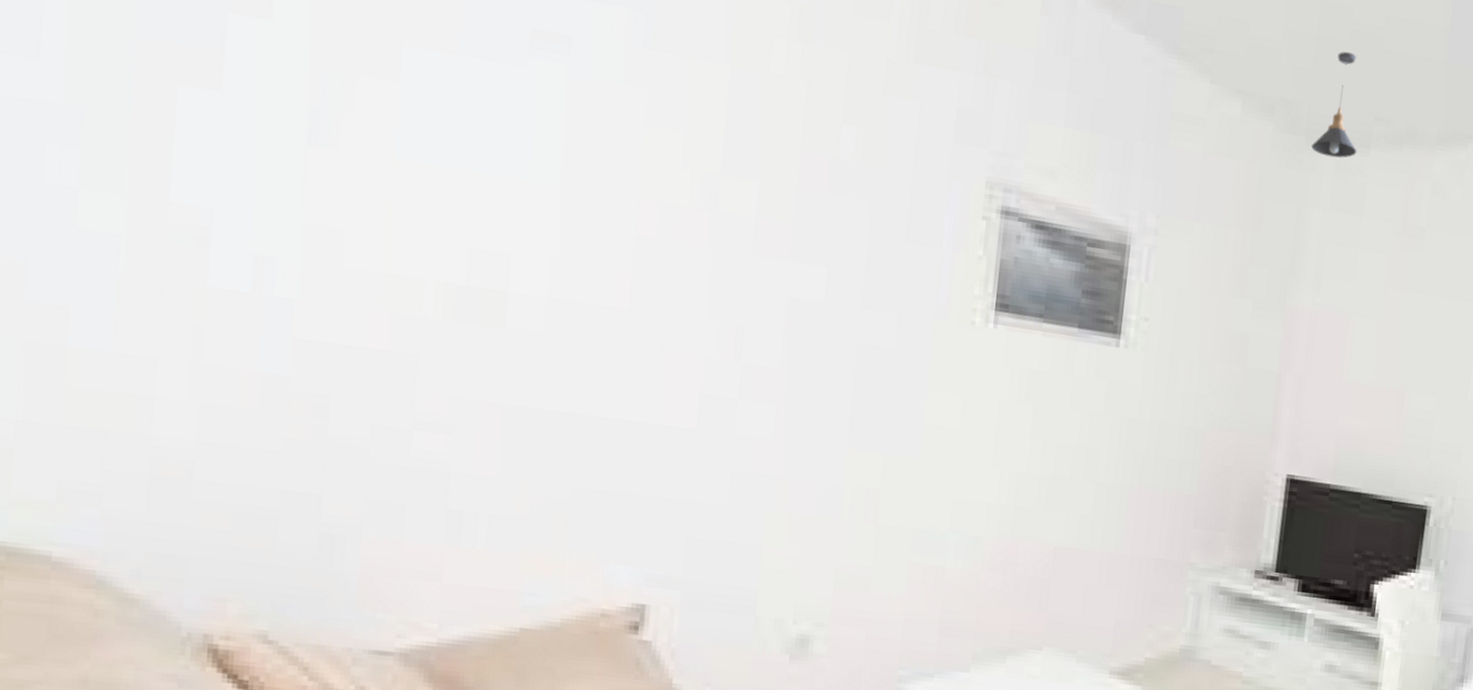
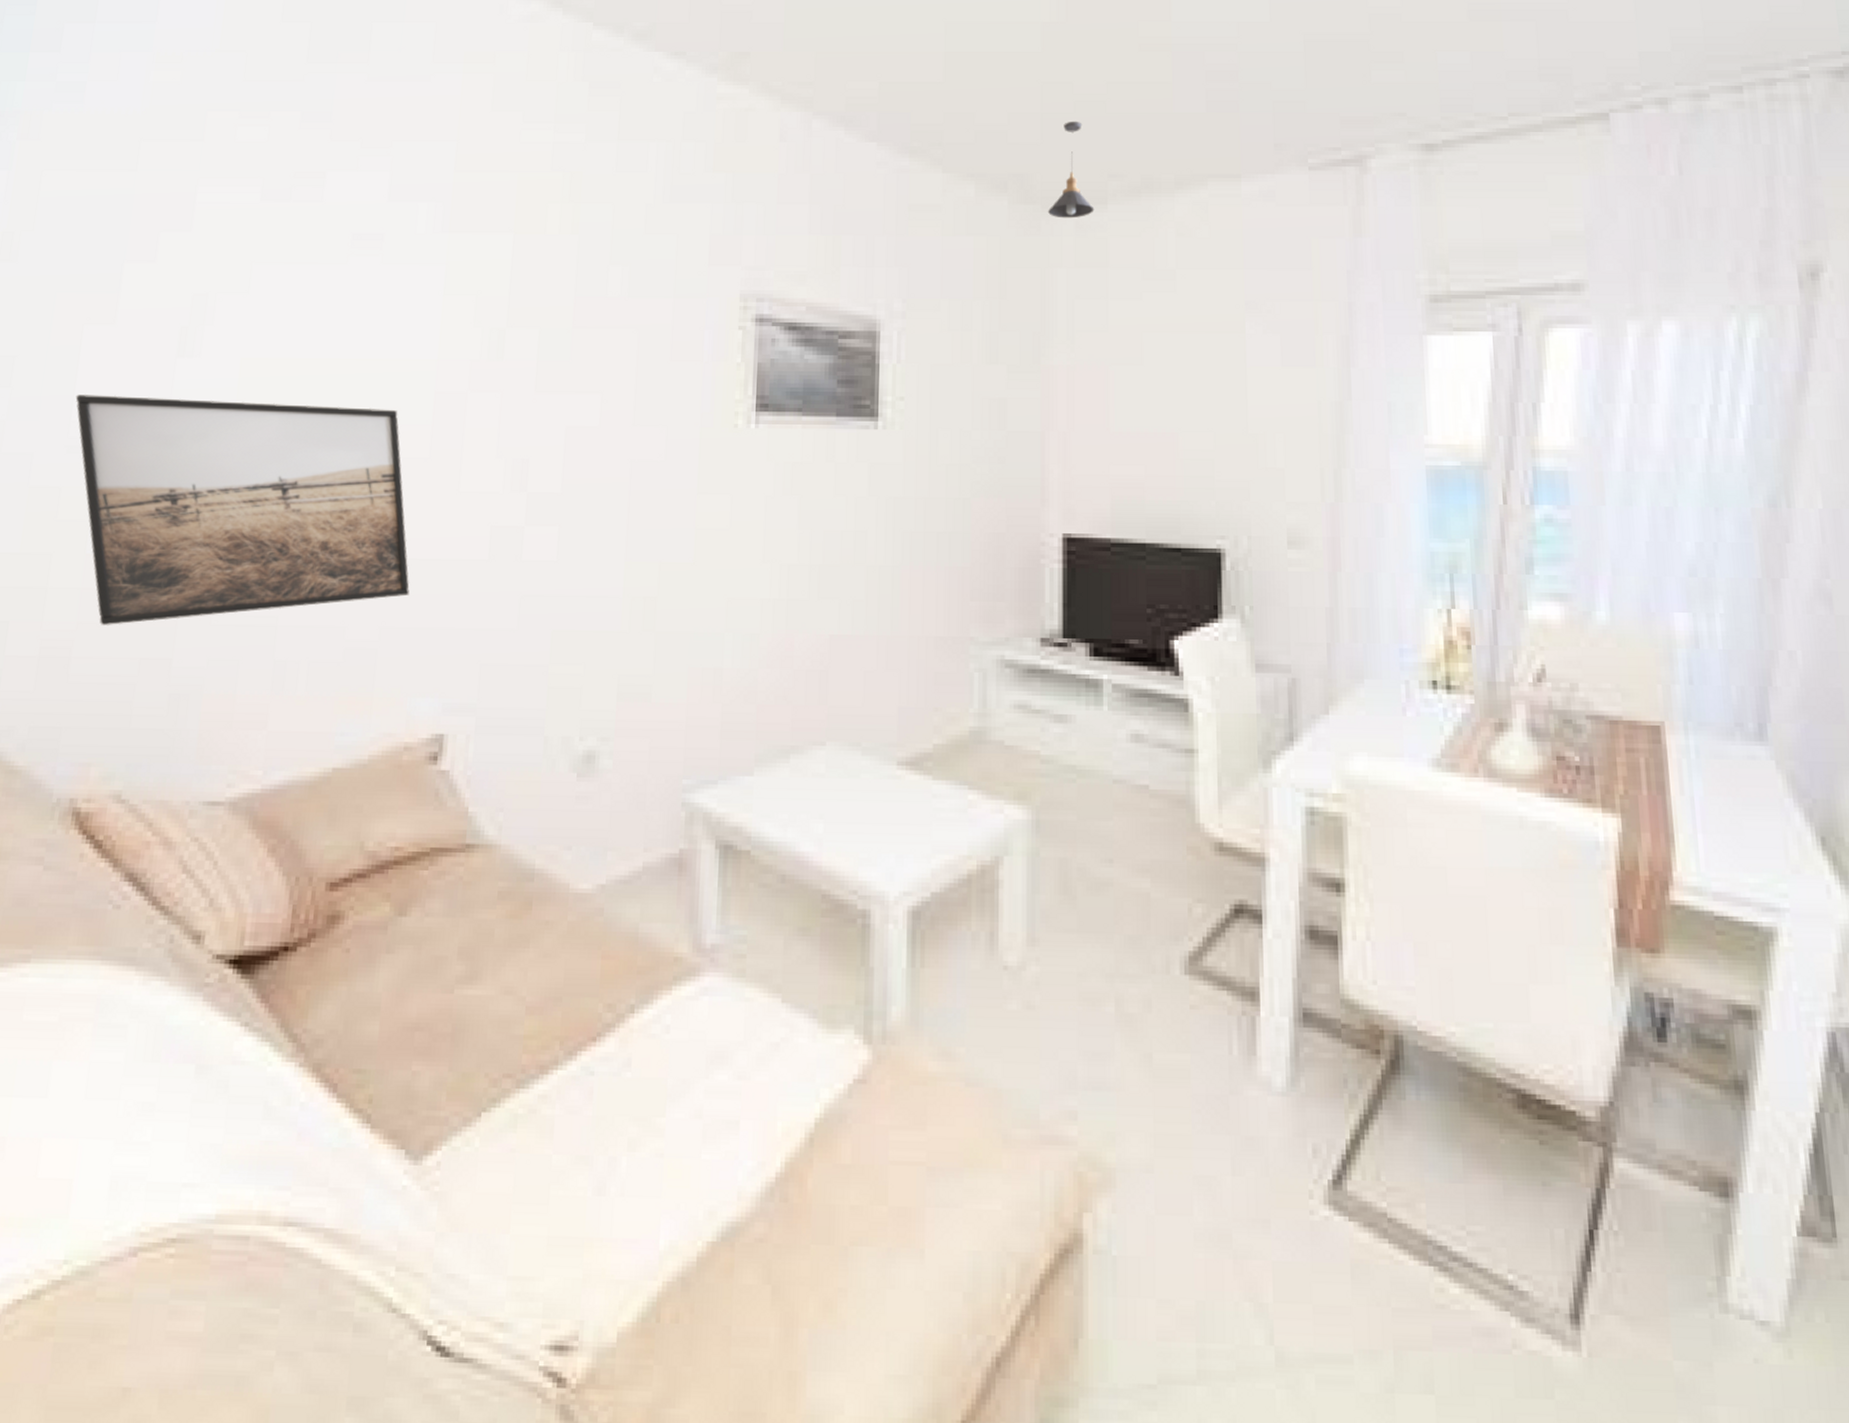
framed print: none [173,171,606,458] -> present [75,395,410,625]

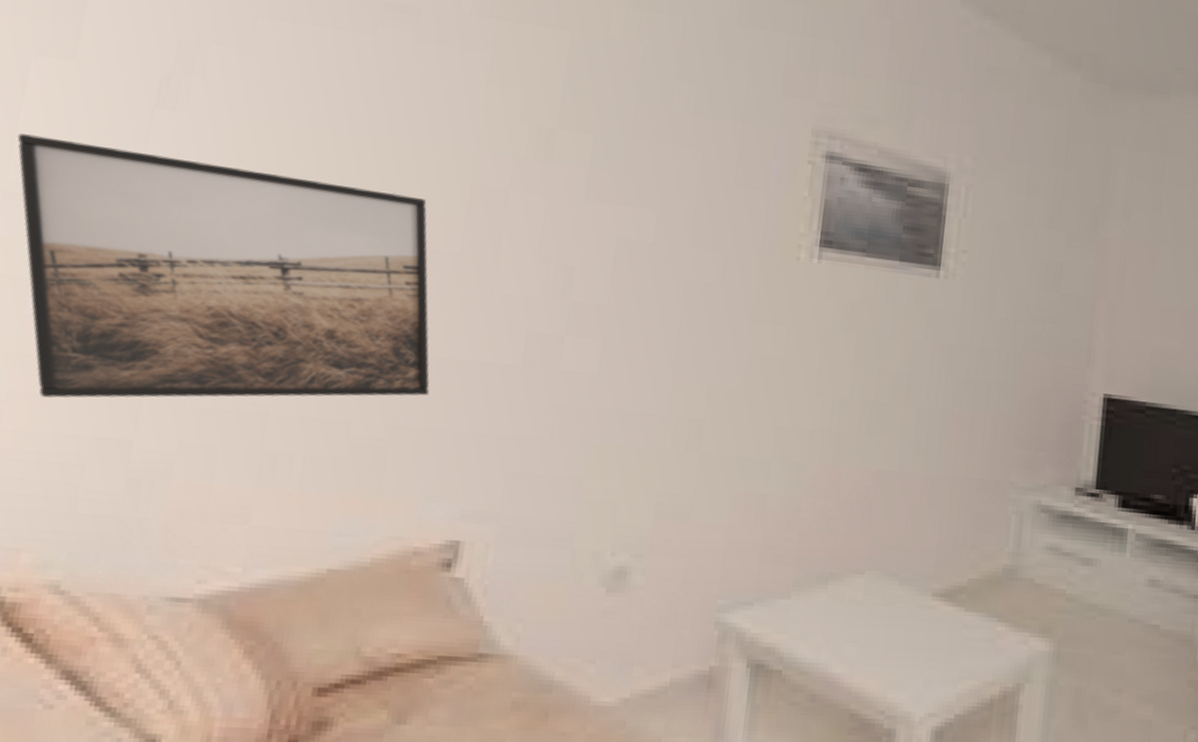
pendant light: present [1047,121,1095,219] -> none [1116,11,1159,104]

